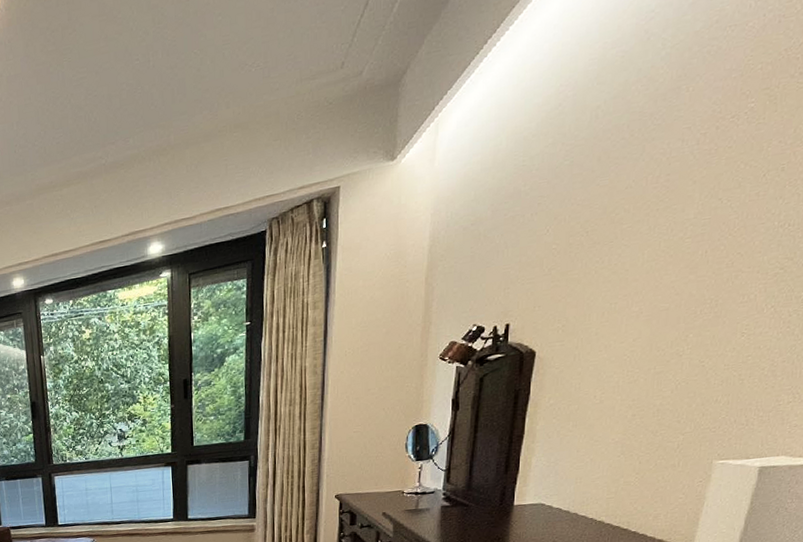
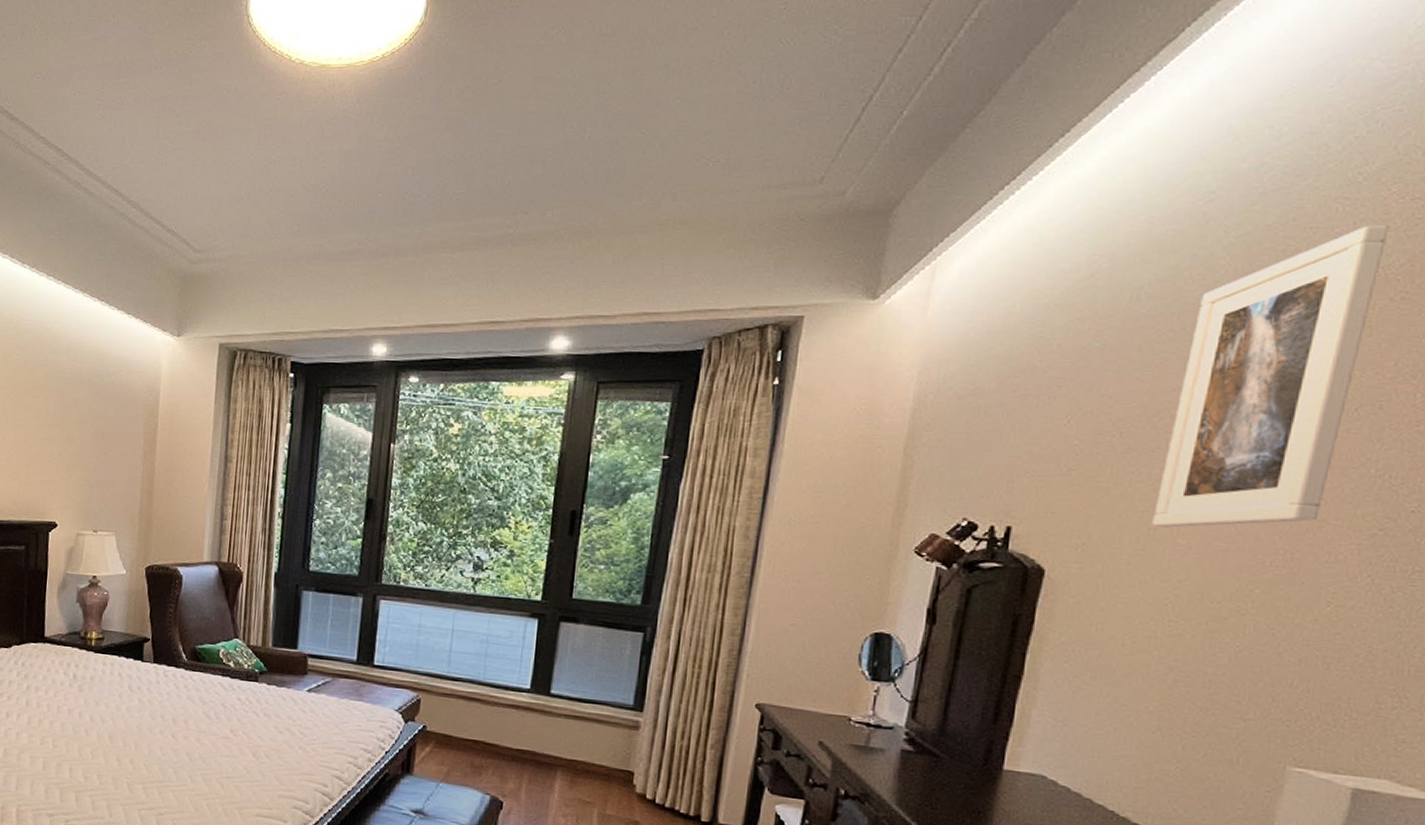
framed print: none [613,11,792,301] -> present [1152,225,1389,528]

